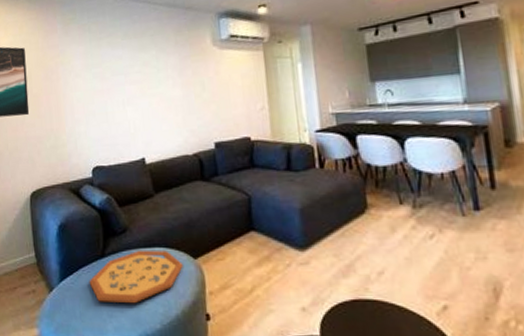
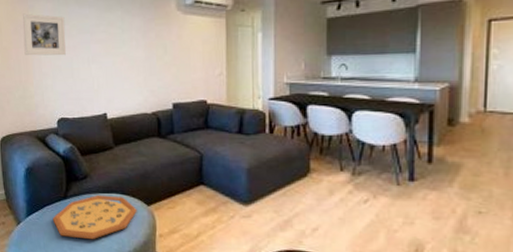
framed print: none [54,58,100,102] -> present [23,13,66,56]

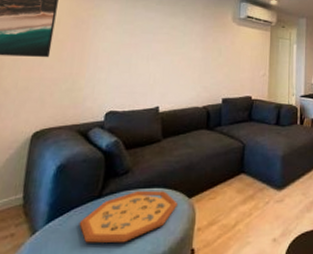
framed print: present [23,13,66,56] -> none [81,11,130,52]

